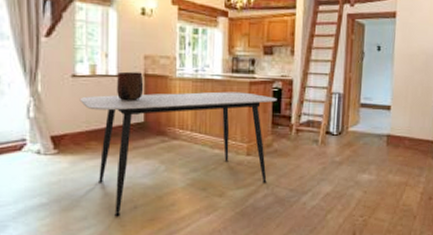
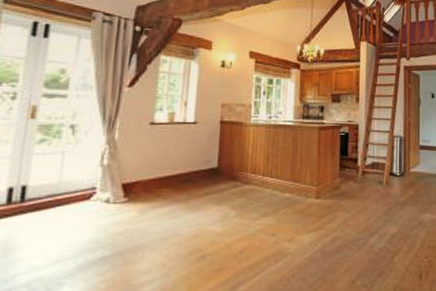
dining table: present [79,91,277,217] -> none [155,136,344,268]
ceramic pot: present [117,71,144,101] -> none [193,119,220,147]

